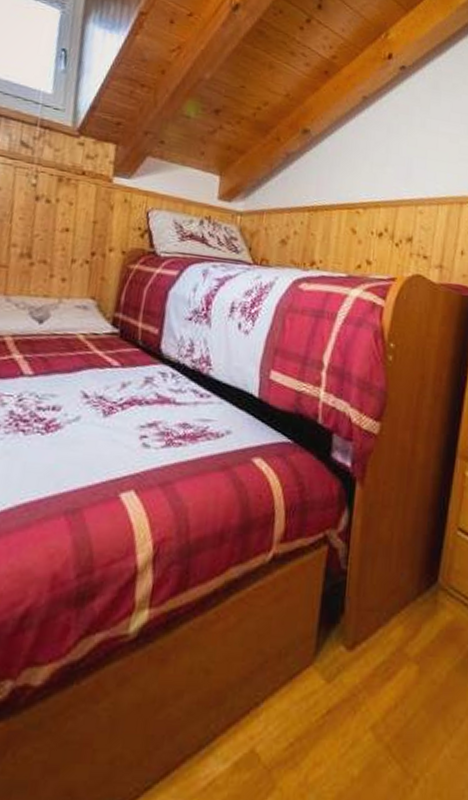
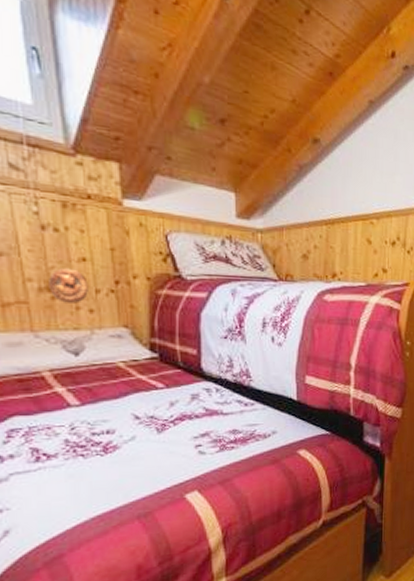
decorative relief: none [29,236,66,271] -> present [49,268,88,303]

